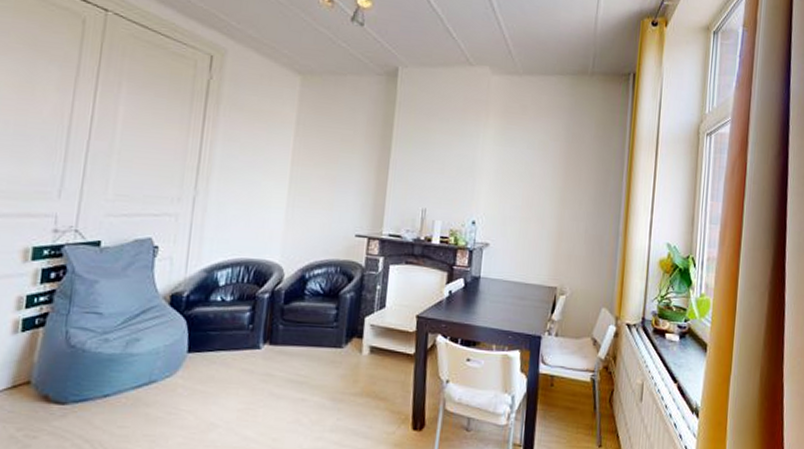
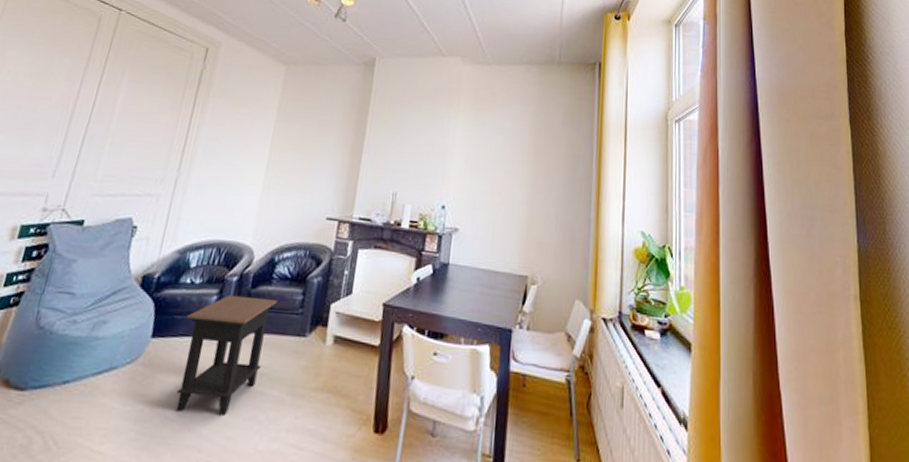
side table: none [219,310,312,420] -> present [176,294,278,415]

